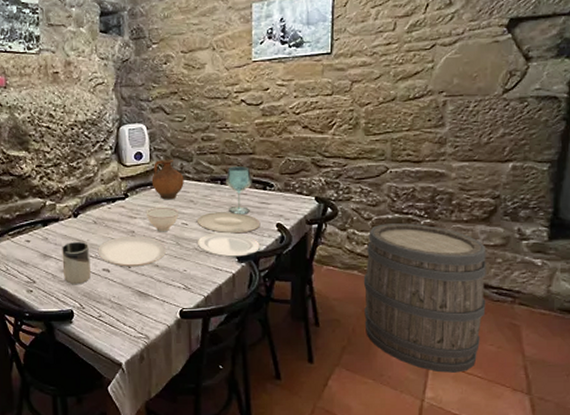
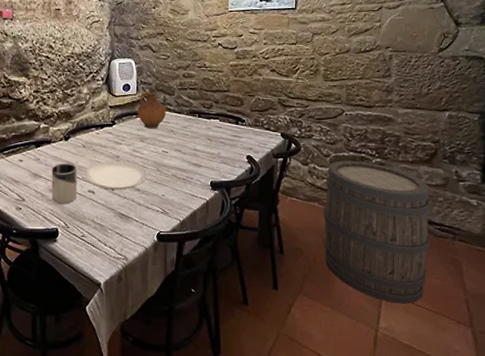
bowl: present [146,206,179,232] -> none [130,134,161,159]
plate: present [198,212,261,234] -> none [177,142,233,163]
plate: present [198,232,261,258] -> none [176,161,232,186]
wine glass: present [226,166,252,214] -> none [203,102,226,146]

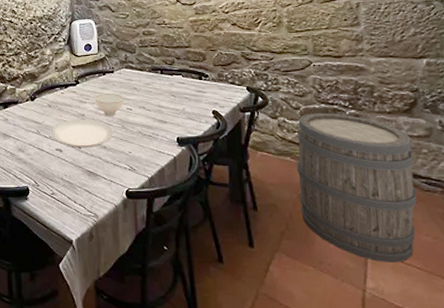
cup: present [51,163,78,205] -> none [20,122,45,163]
bowl: none [130,134,161,159] -> present [94,93,124,116]
ceramic jug: present [137,91,166,129] -> none [99,50,128,87]

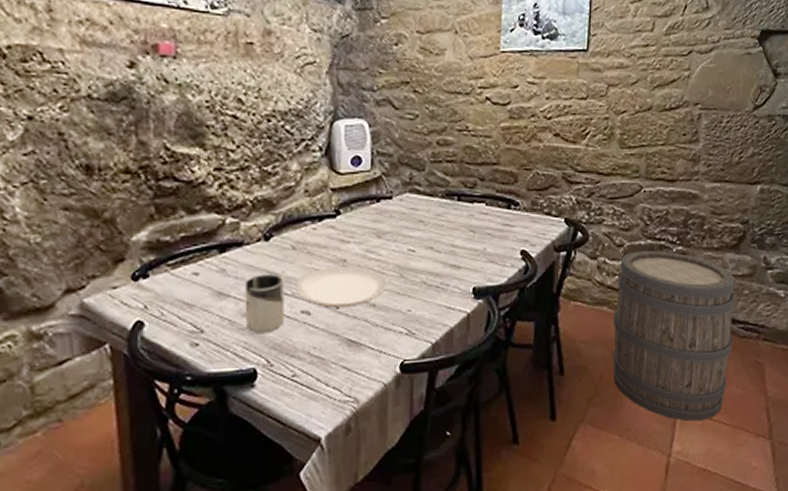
cup: none [20,122,45,163] -> present [244,273,285,334]
bowl: present [94,93,124,116] -> none [362,228,405,261]

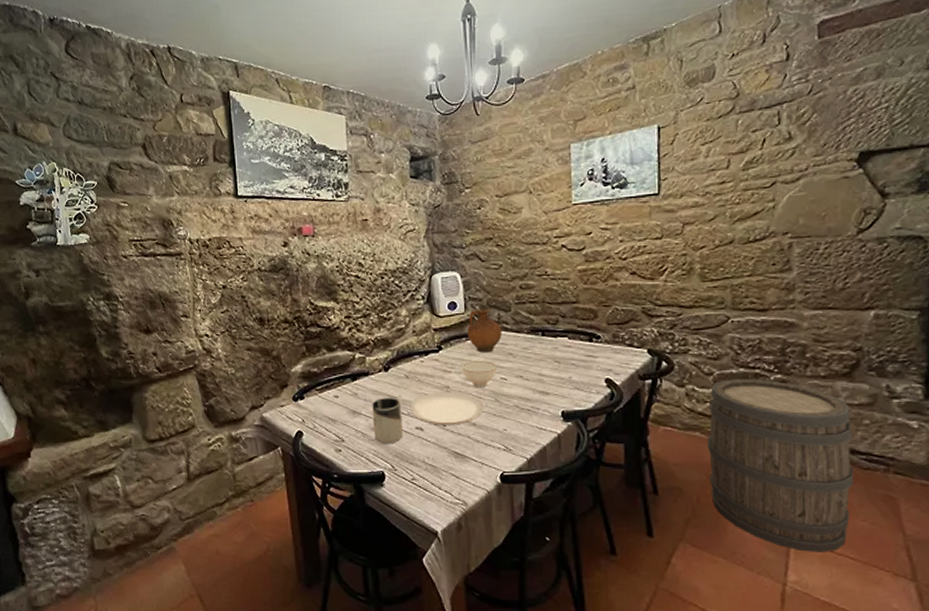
bowl: none [362,228,405,261] -> present [461,360,497,388]
ceramic jug: none [372,166,413,219] -> present [466,308,502,353]

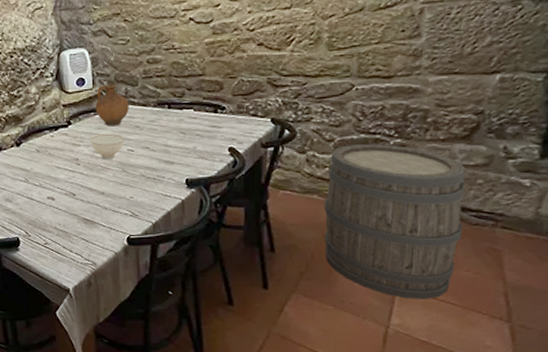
cup: present [372,397,403,445] -> none [5,170,35,214]
plate: present [410,391,485,425] -> none [41,163,113,195]

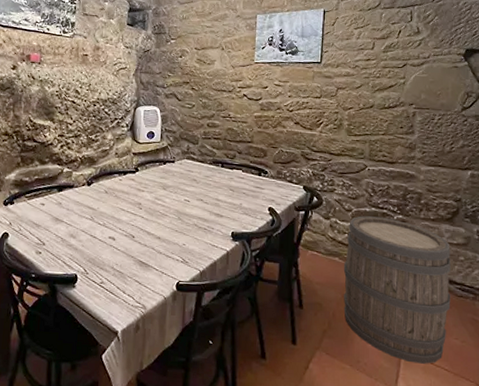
bowl: present [89,133,125,159] -> none [153,182,183,207]
ceramic jug: present [95,84,129,127] -> none [160,139,189,178]

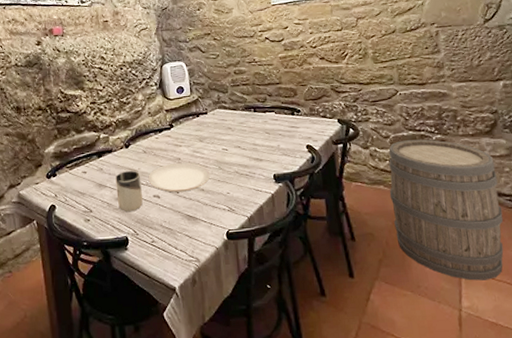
cup: none [72,208,99,250] -> present [115,170,143,213]
plate: none [106,207,169,238] -> present [148,162,211,193]

